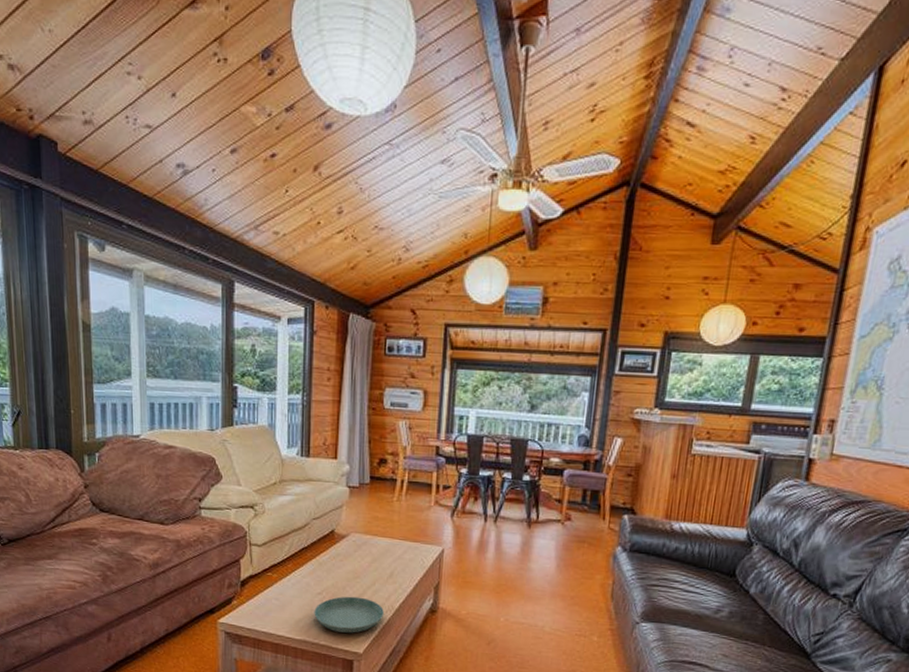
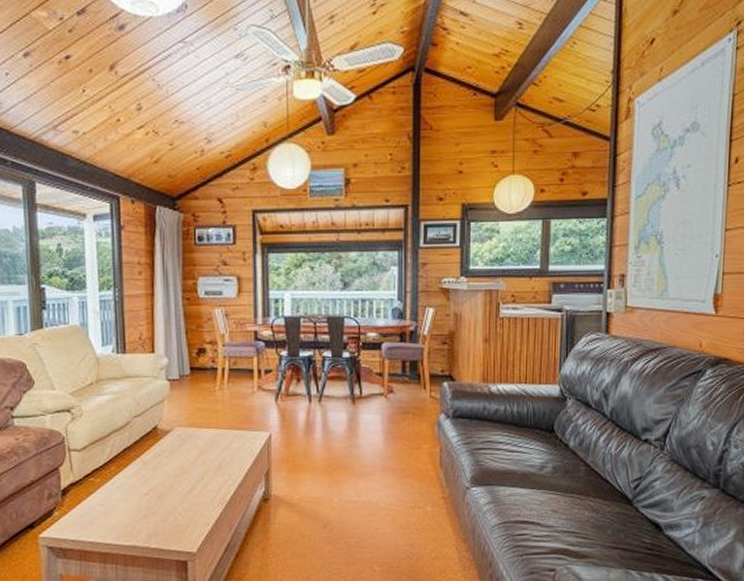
saucer: present [314,596,384,633] -> none [142,493,215,533]

